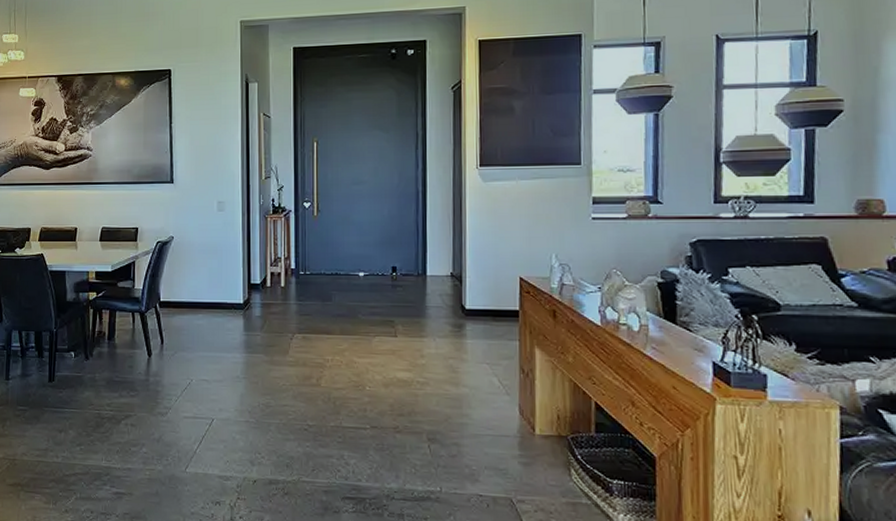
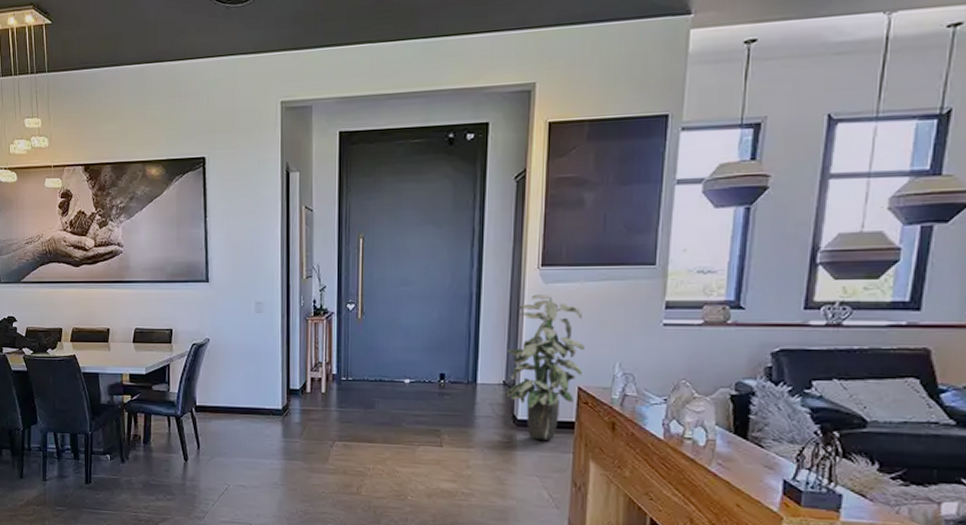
indoor plant: none [453,192,524,329] -> present [507,294,586,440]

